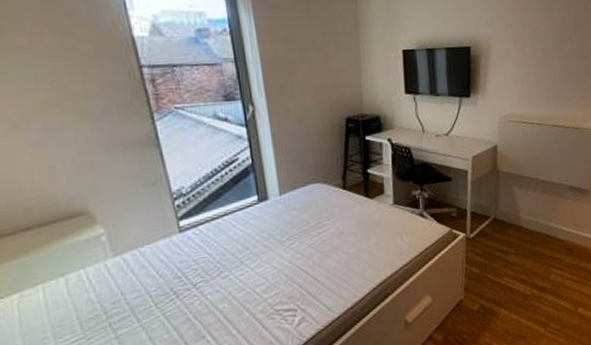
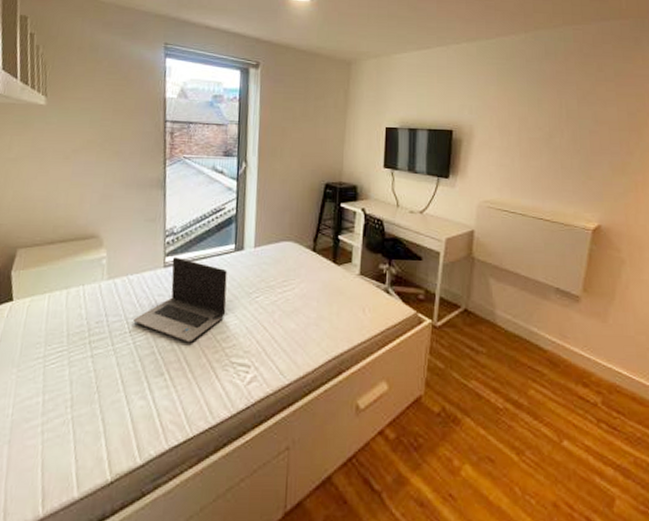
laptop computer: none [156,219,261,302] -> present [133,257,228,343]

